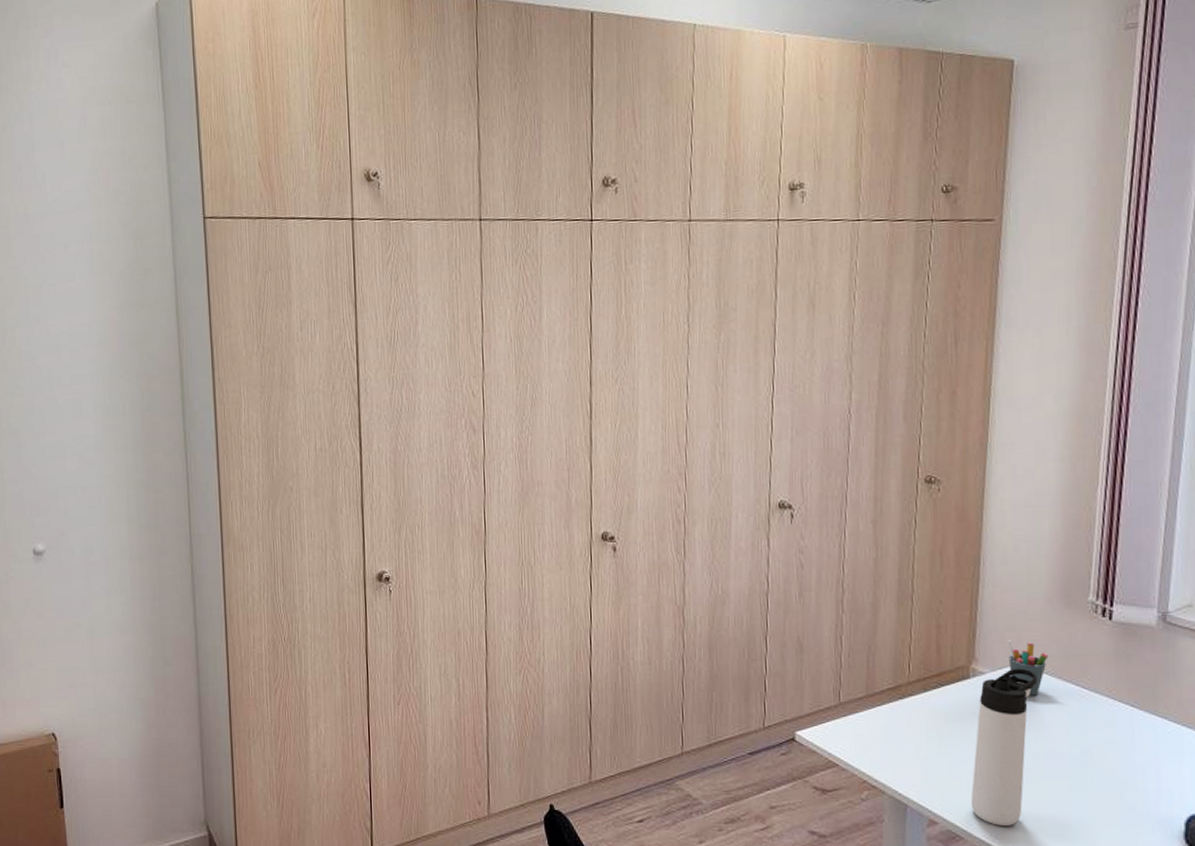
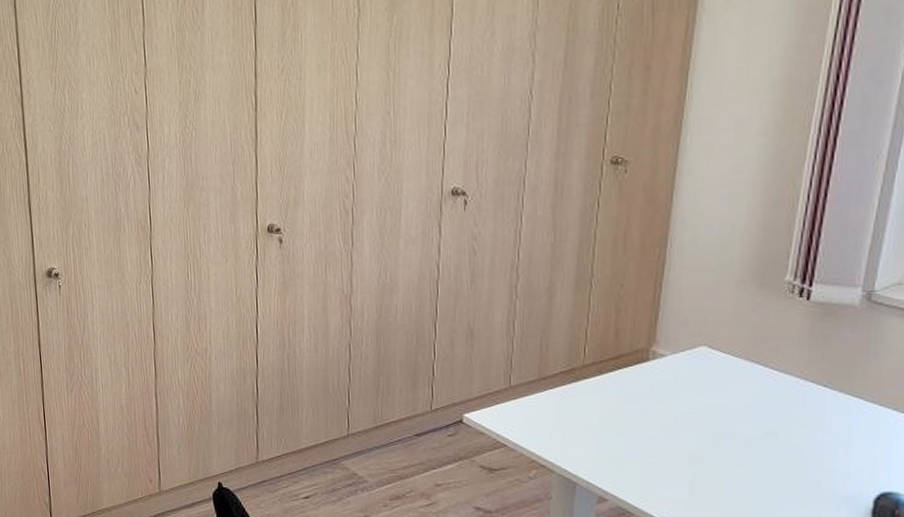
thermos bottle: present [970,668,1038,826] -> none [643,350,723,503]
pen holder: present [1008,640,1049,696] -> none [692,322,737,377]

